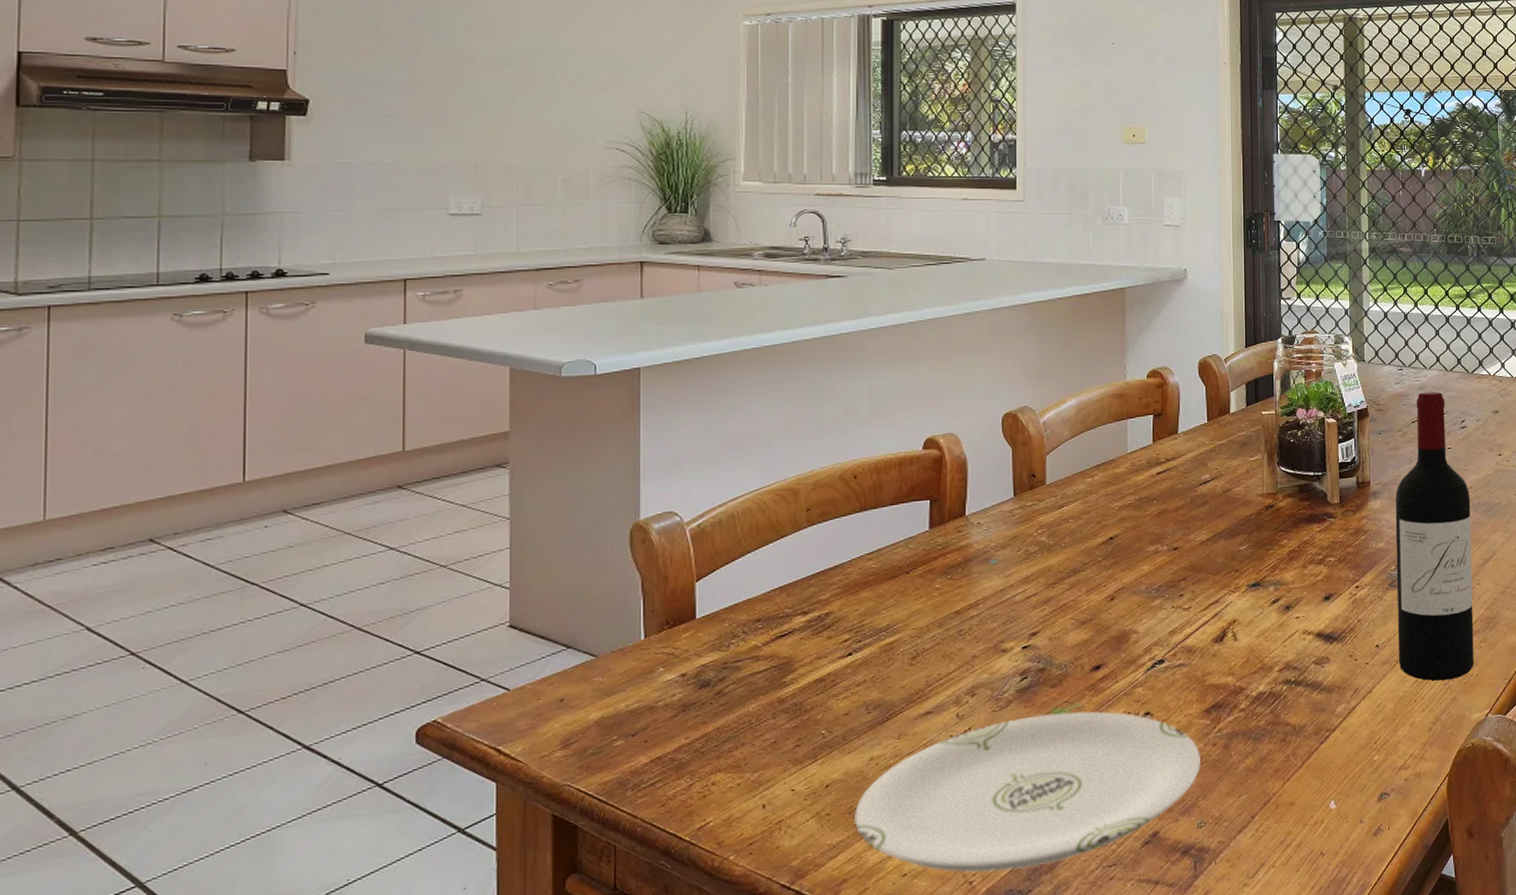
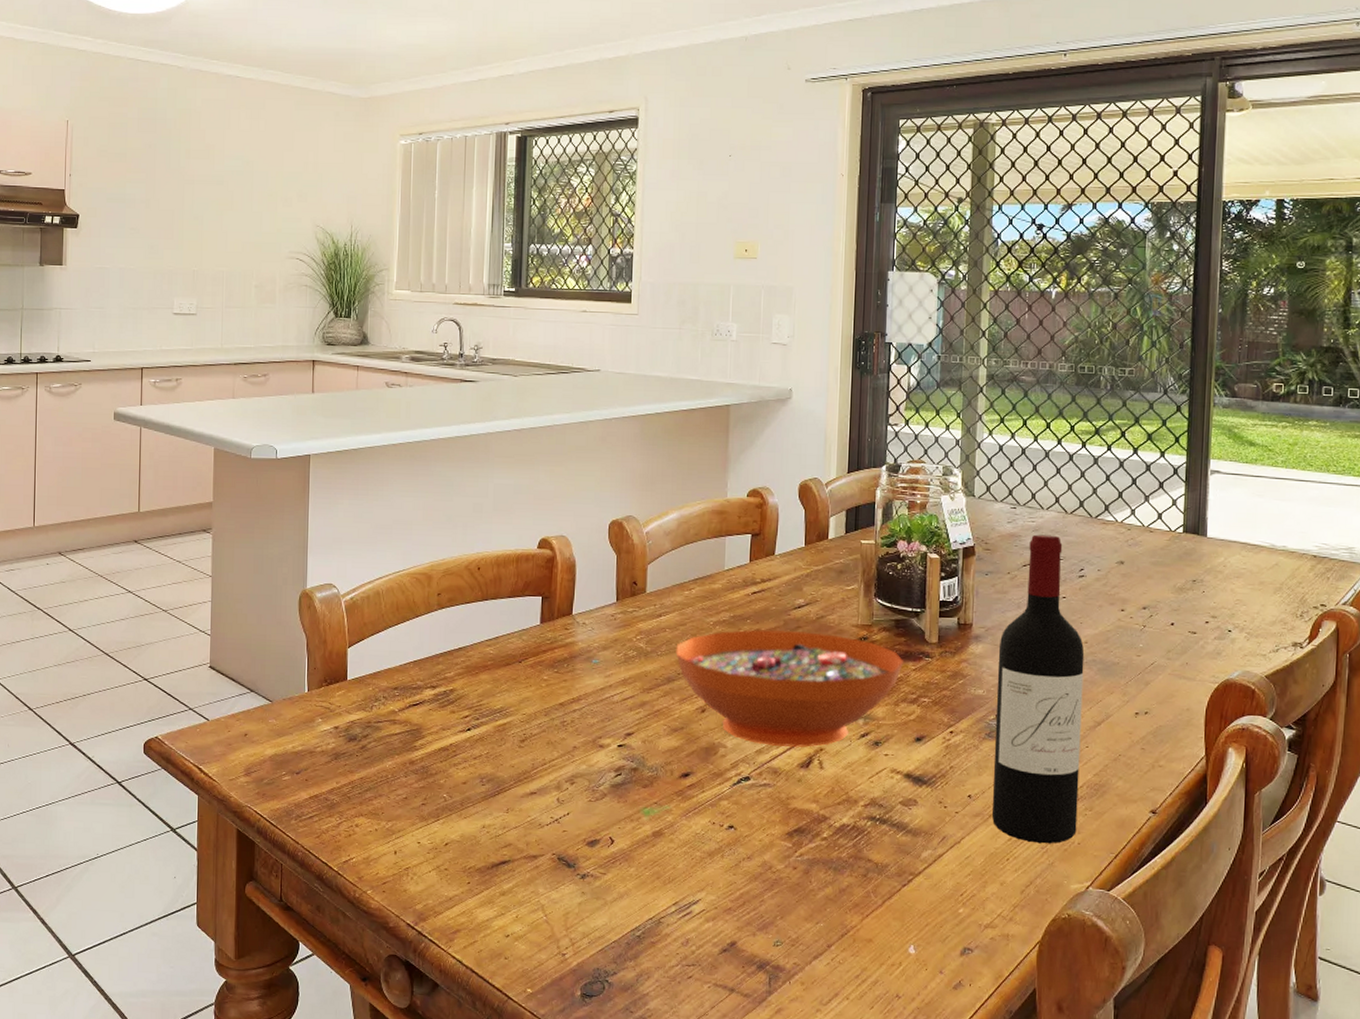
plate: present [854,711,1200,872] -> none [468,811,780,952]
decorative bowl: none [1080,506,1309,625] -> present [676,629,904,748]

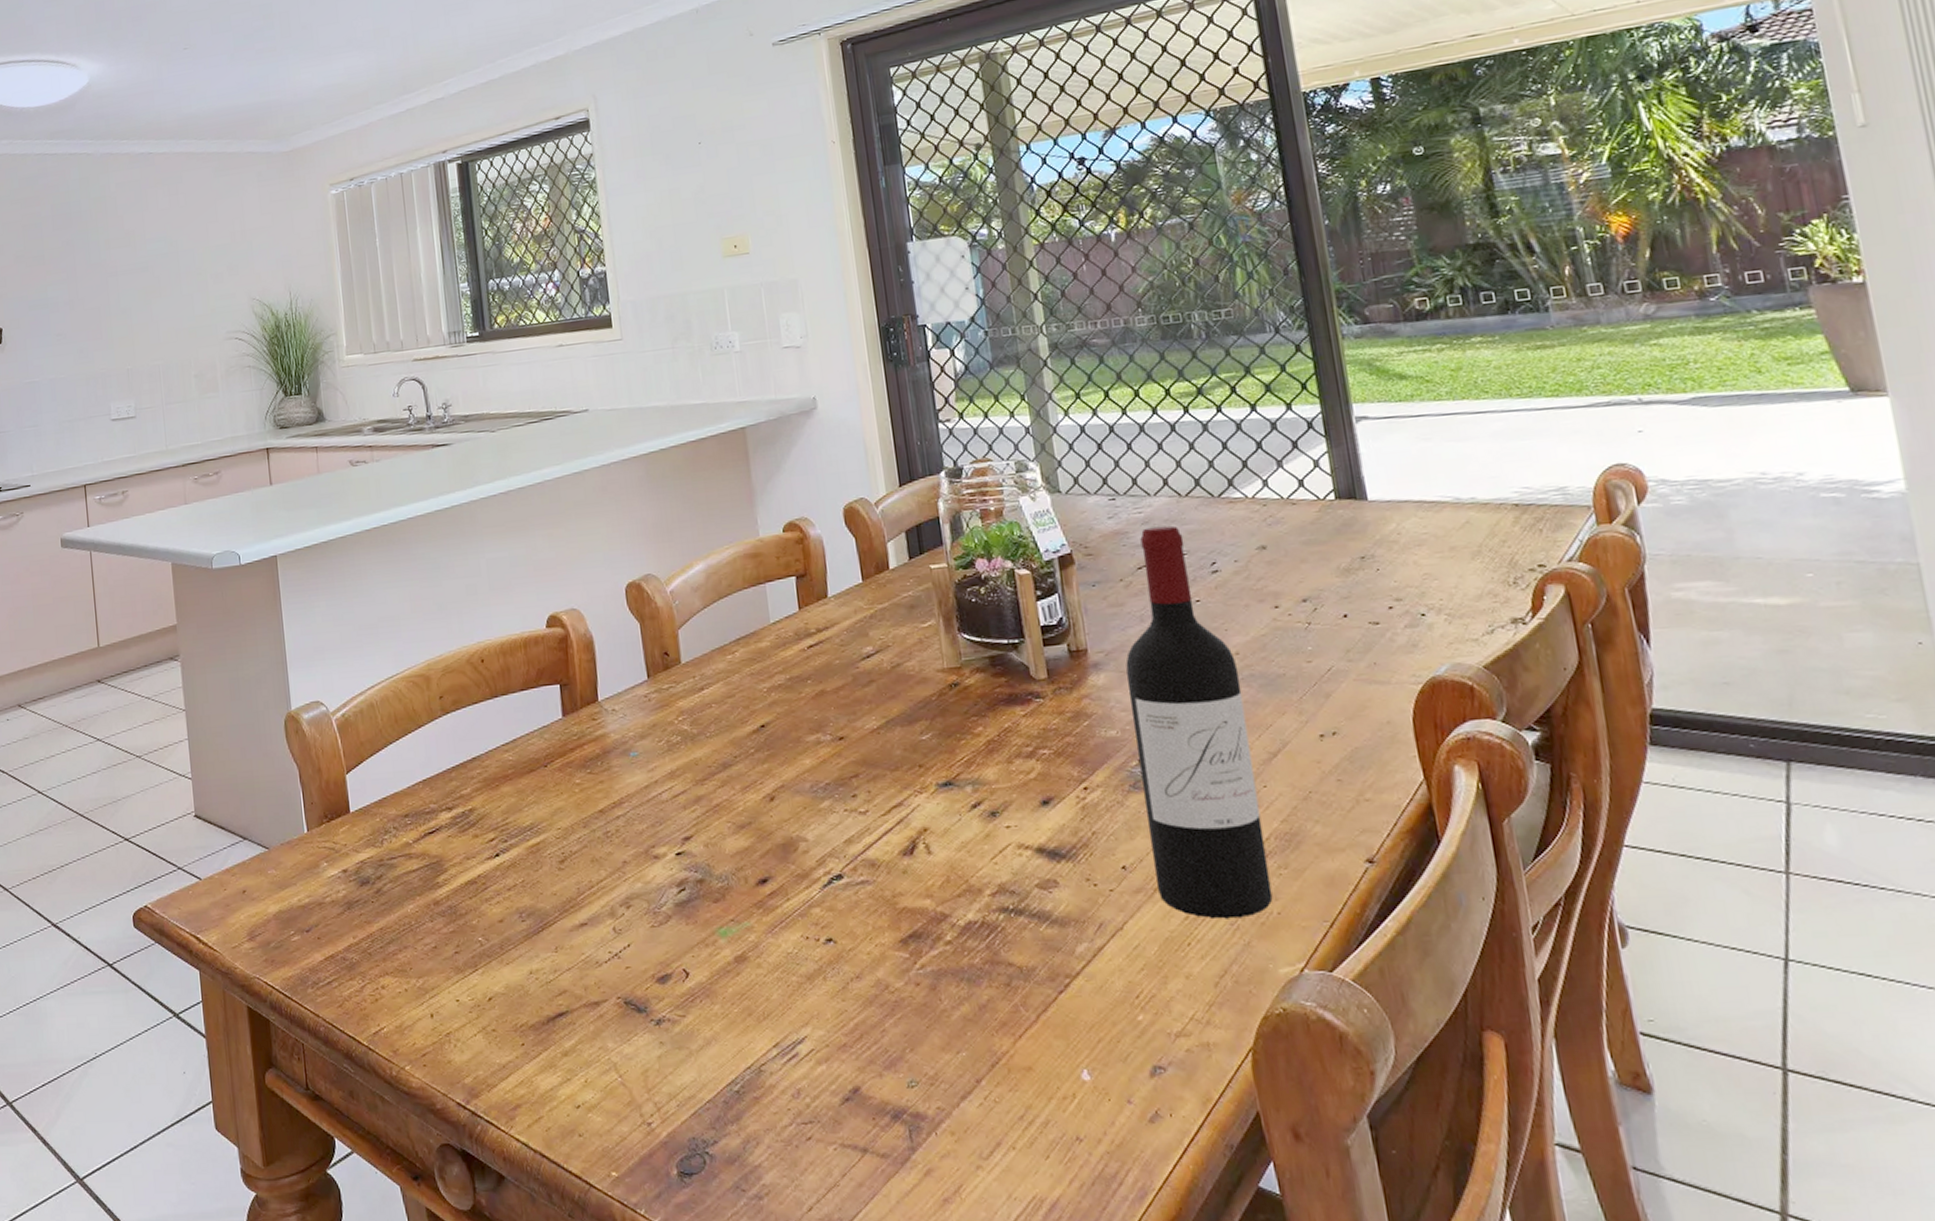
decorative bowl: present [676,629,904,748] -> none [726,684,1010,832]

